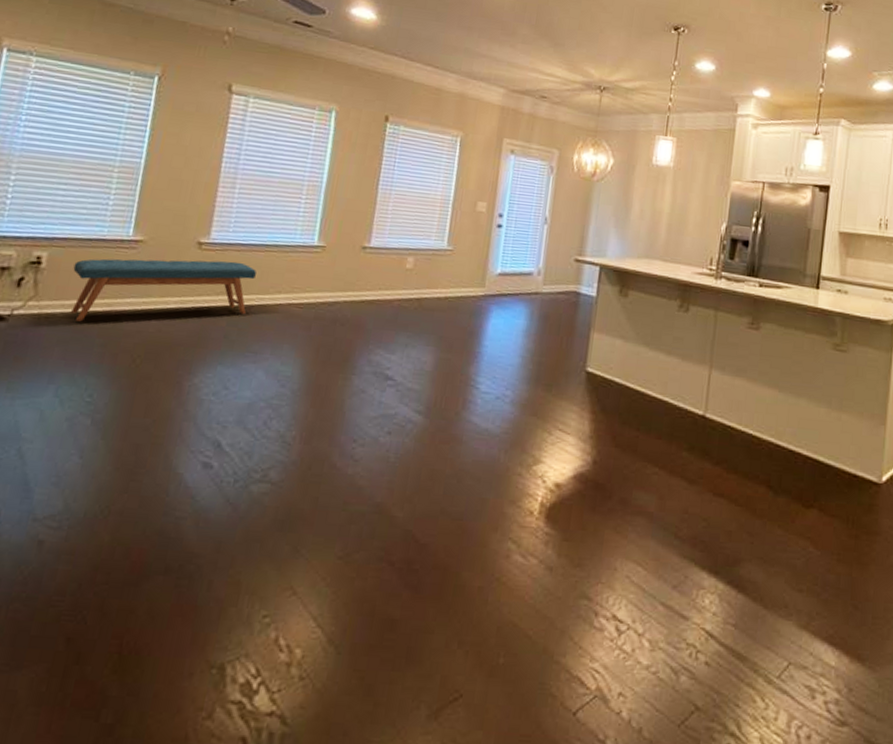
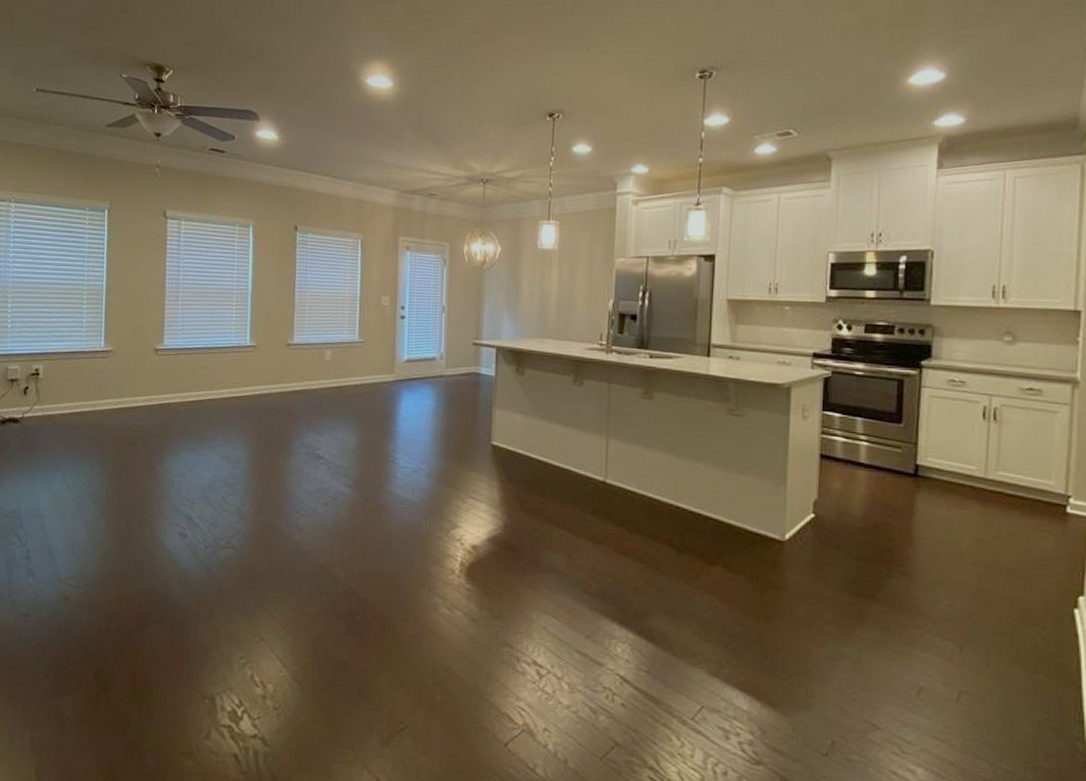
bench: present [71,258,257,322] -> none [63,363,203,420]

